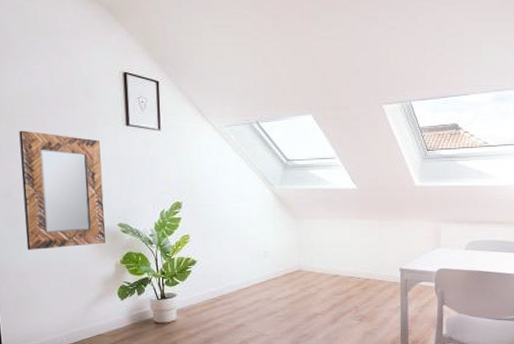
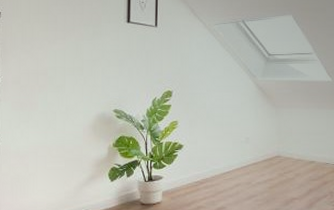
home mirror: present [19,130,106,250] -> none [29,25,103,132]

